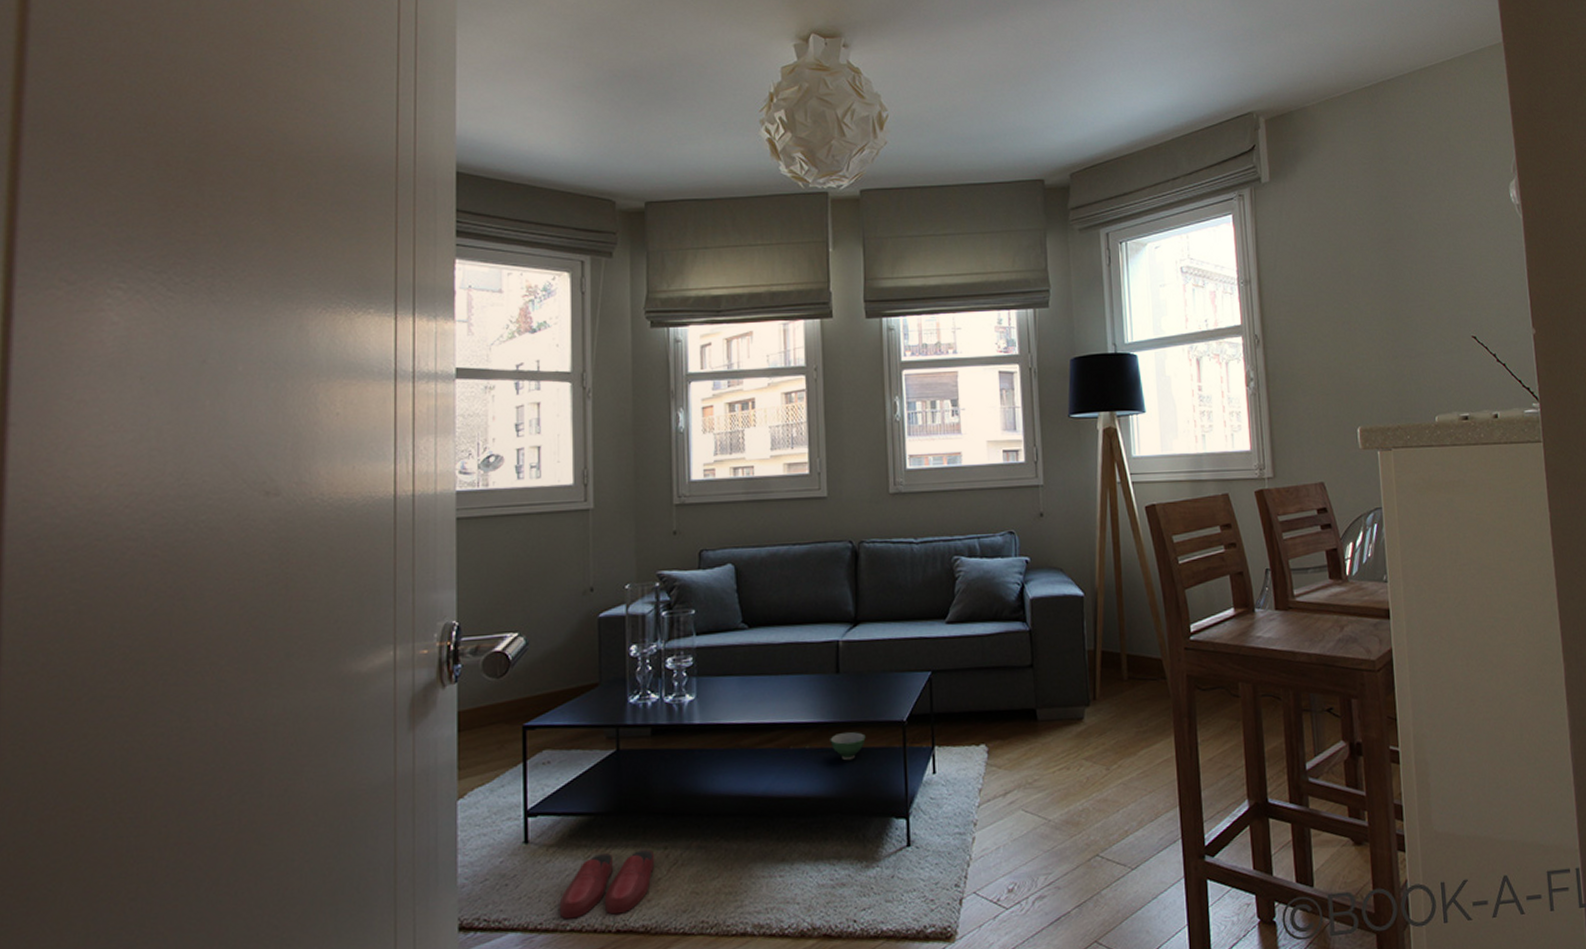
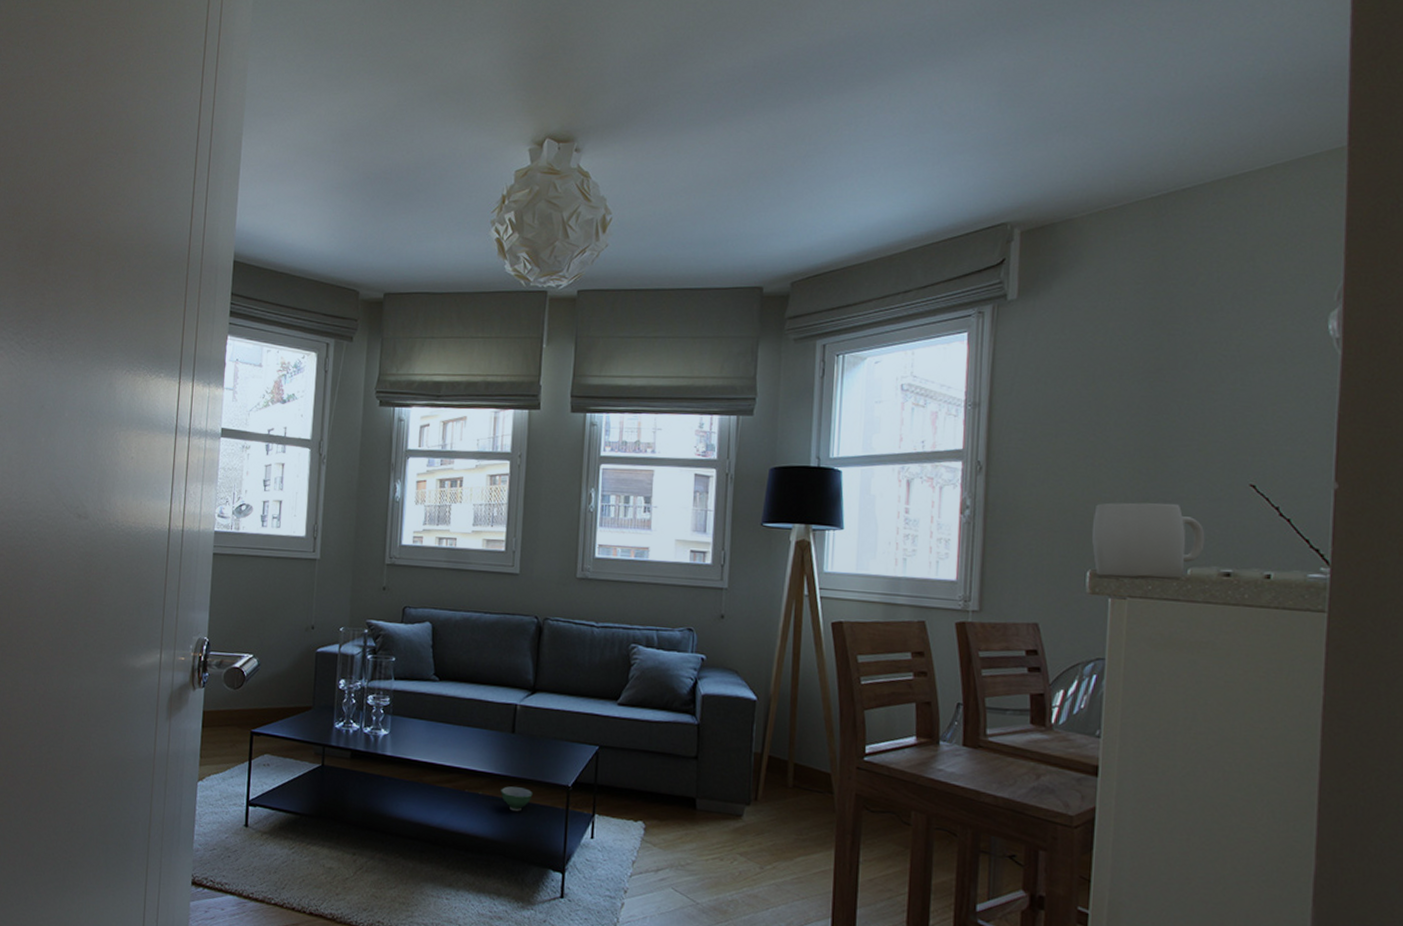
slippers: present [559,850,654,919] -> none [267,847,344,900]
mug: none [1356,358,1446,432] -> present [1091,502,1205,580]

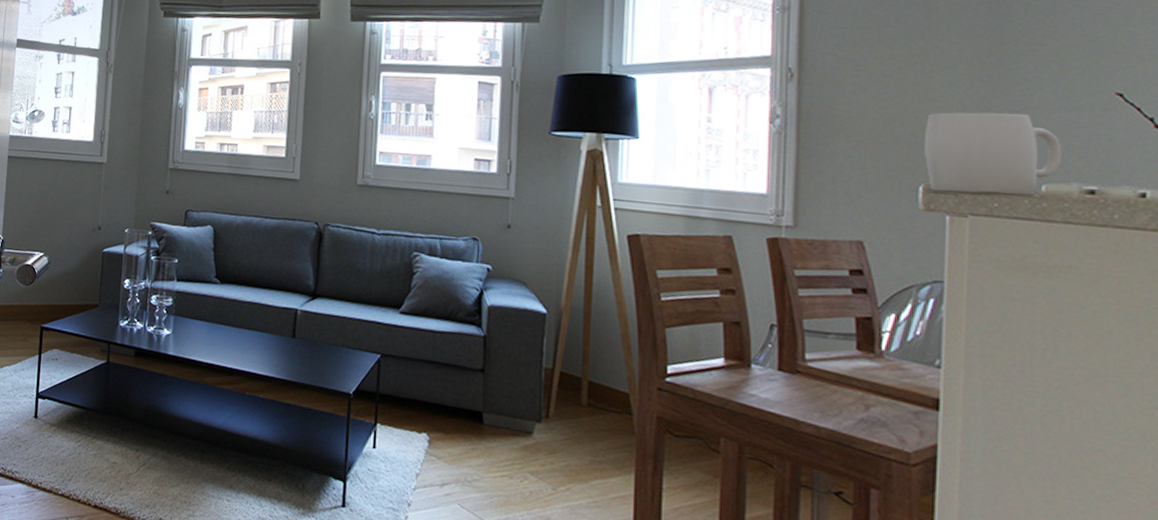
bowl: present [500,786,533,812] -> none [281,390,314,417]

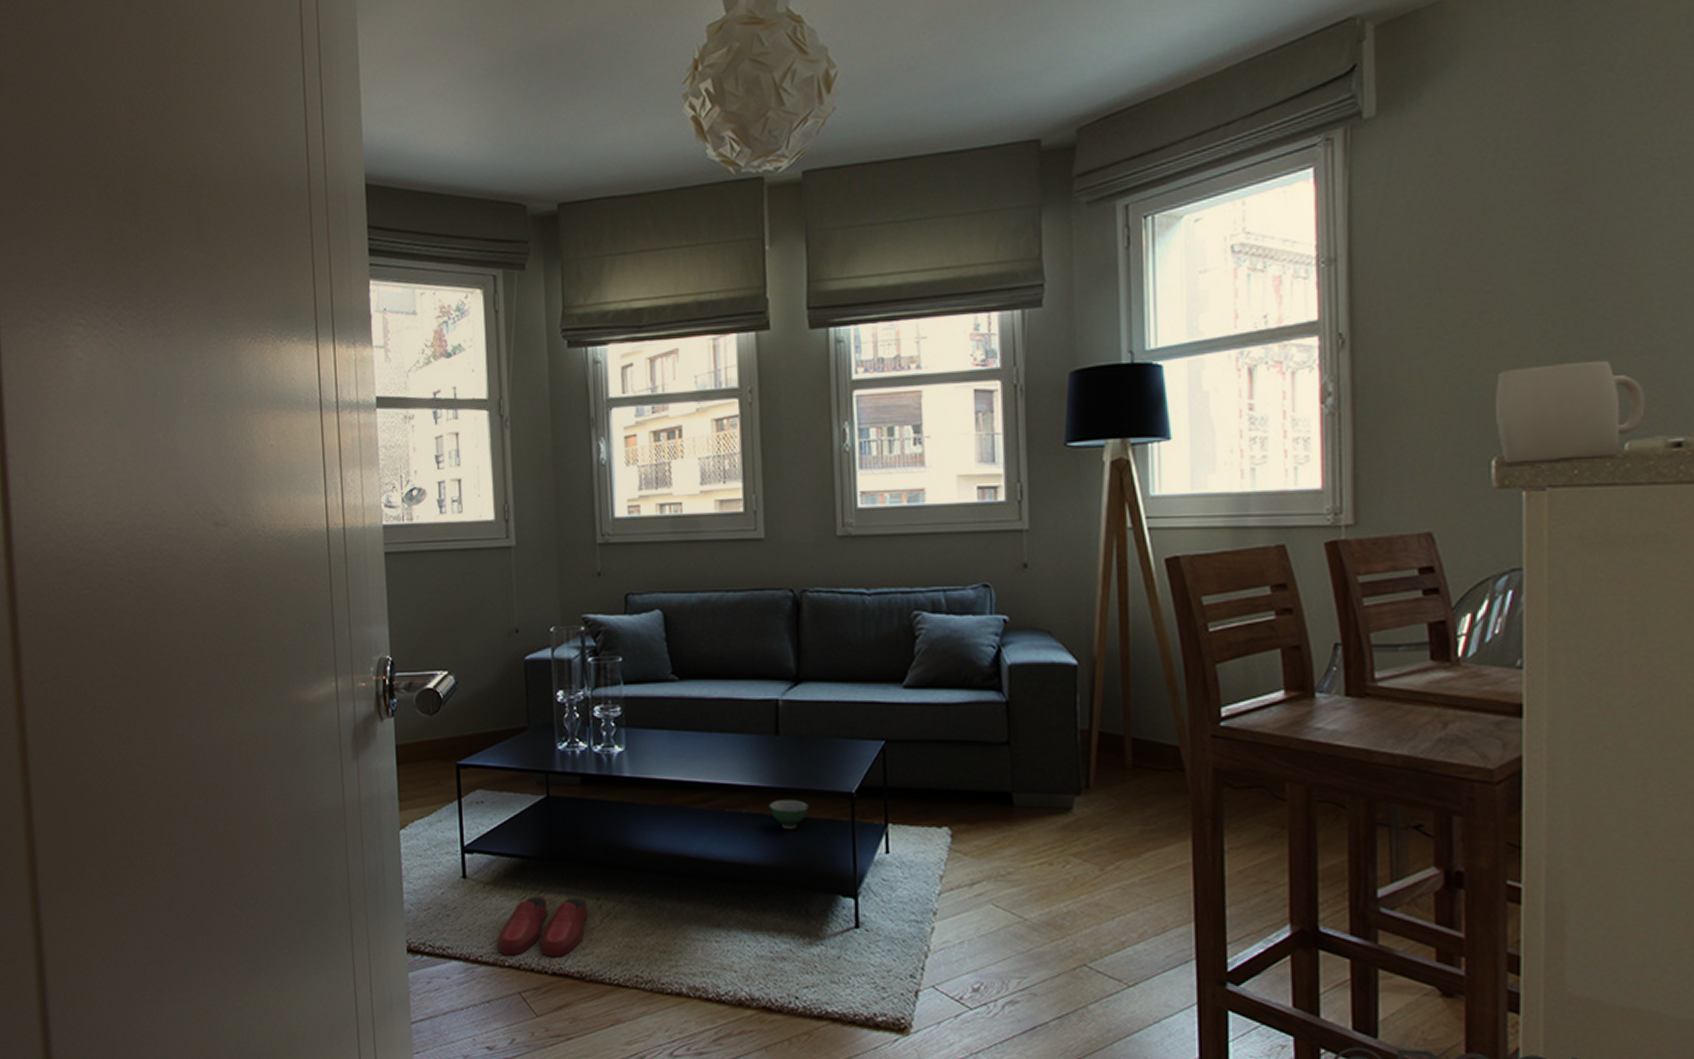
slippers: none [54,441,128,494] -> present [497,897,587,957]
bowl: none [281,390,314,417] -> present [769,800,809,830]

